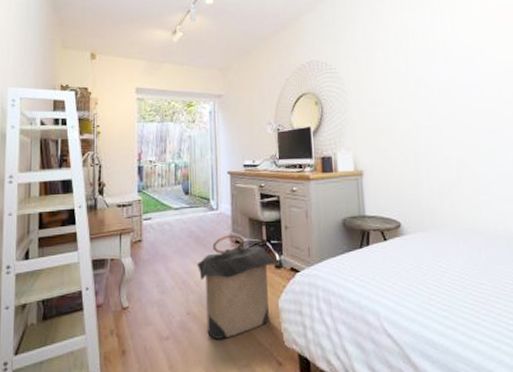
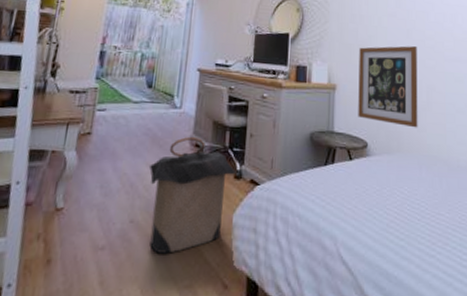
wall art: none [382,123,451,204] -> present [358,46,418,128]

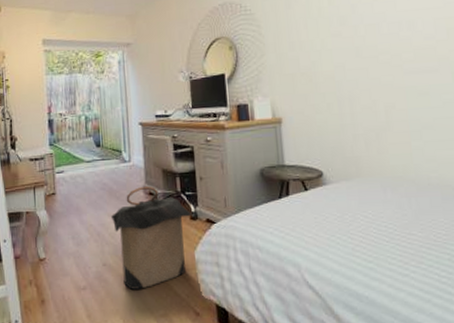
wall art: present [358,46,418,128] -> none [302,64,378,151]

